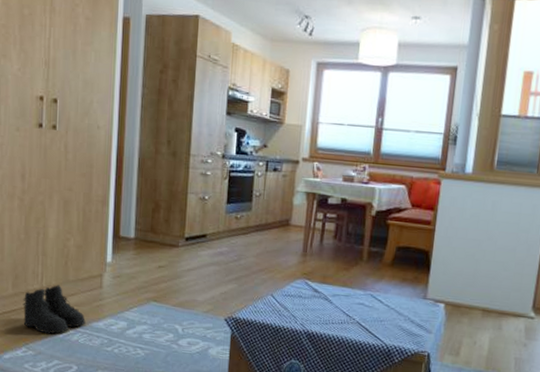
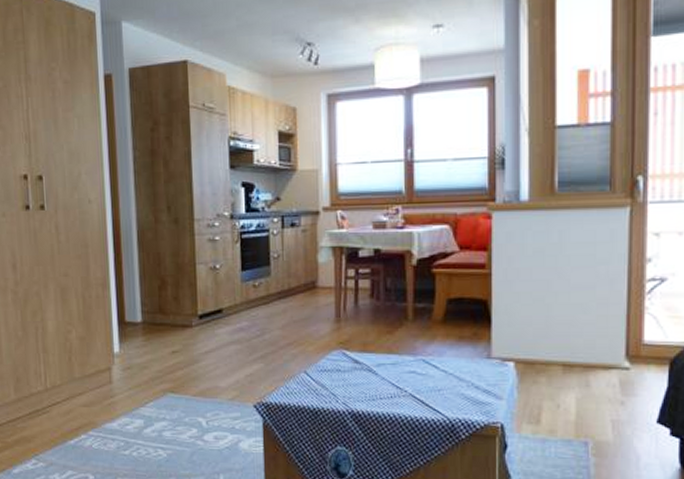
boots: present [23,285,86,334] -> none [27,384,98,441]

